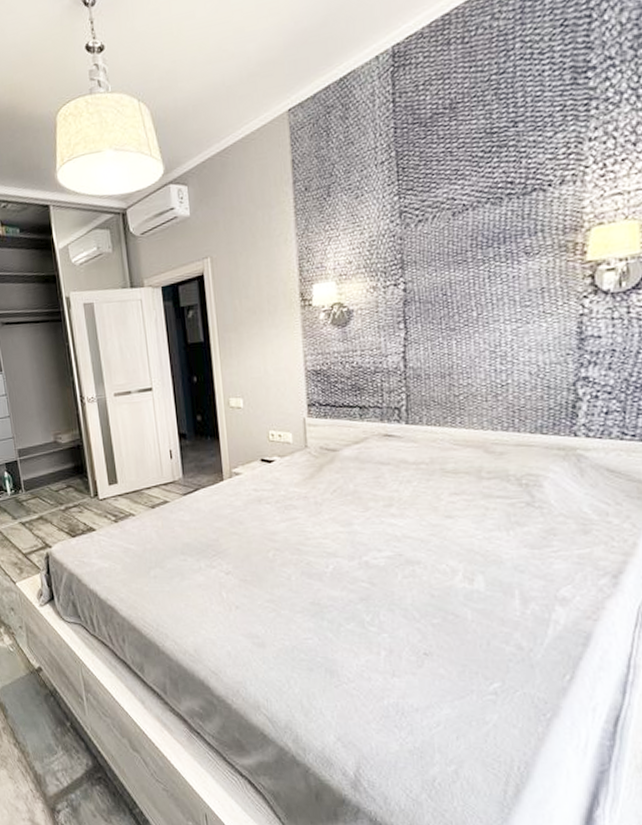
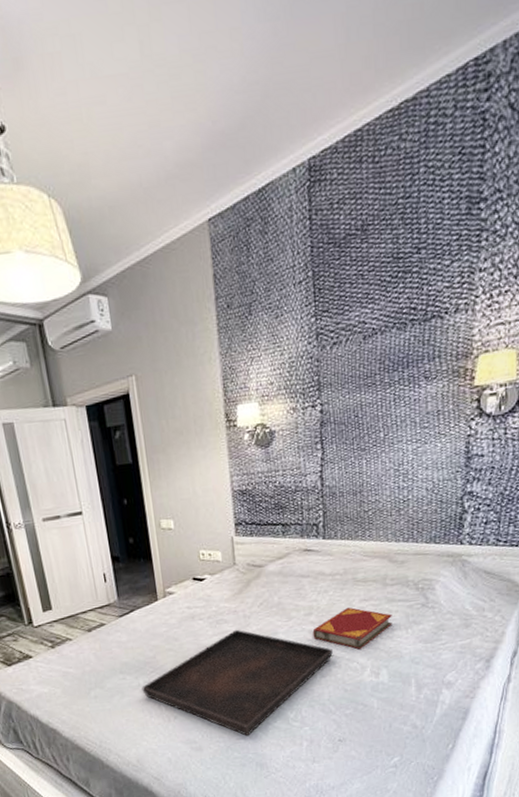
serving tray: none [203,516,417,636] -> present [142,629,333,736]
hardback book: none [393,500,490,550] -> present [312,607,392,650]

